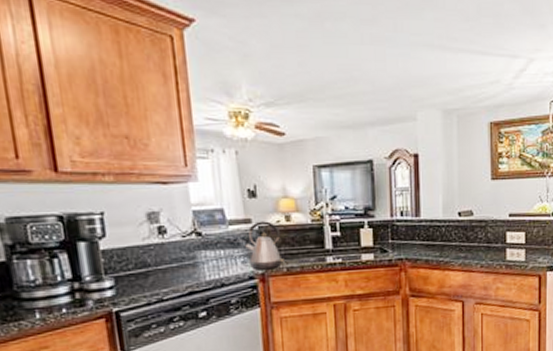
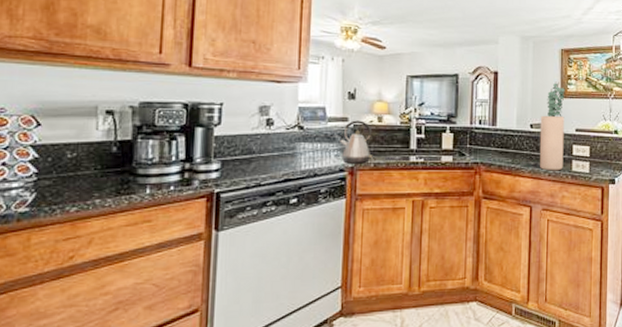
vase: none [469,161,497,263] -> present [539,81,565,171]

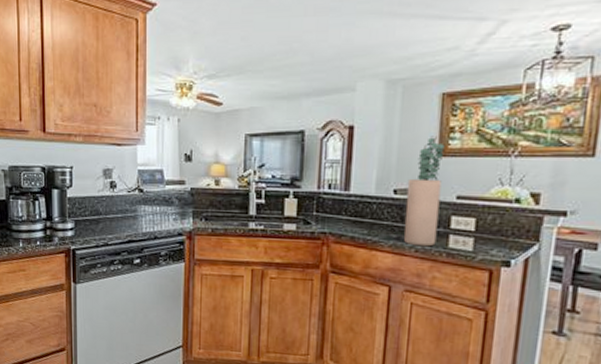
kettle: present [338,120,373,165] -> none [176,183,210,230]

